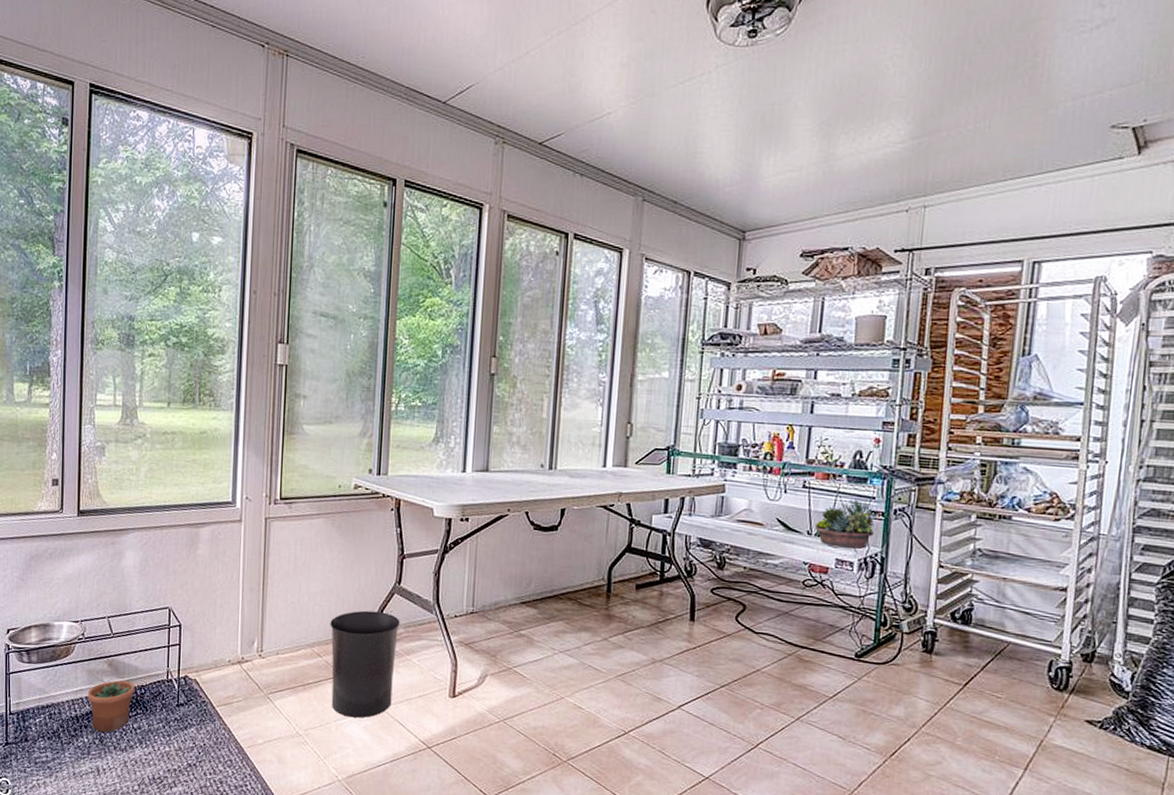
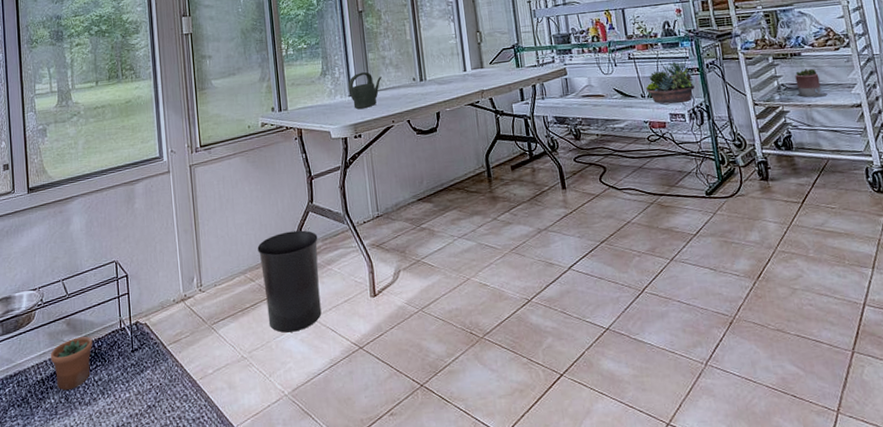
watering can: none [462,446,504,490] -> present [348,71,382,110]
succulent planter: none [993,536,1030,572] -> present [795,68,828,98]

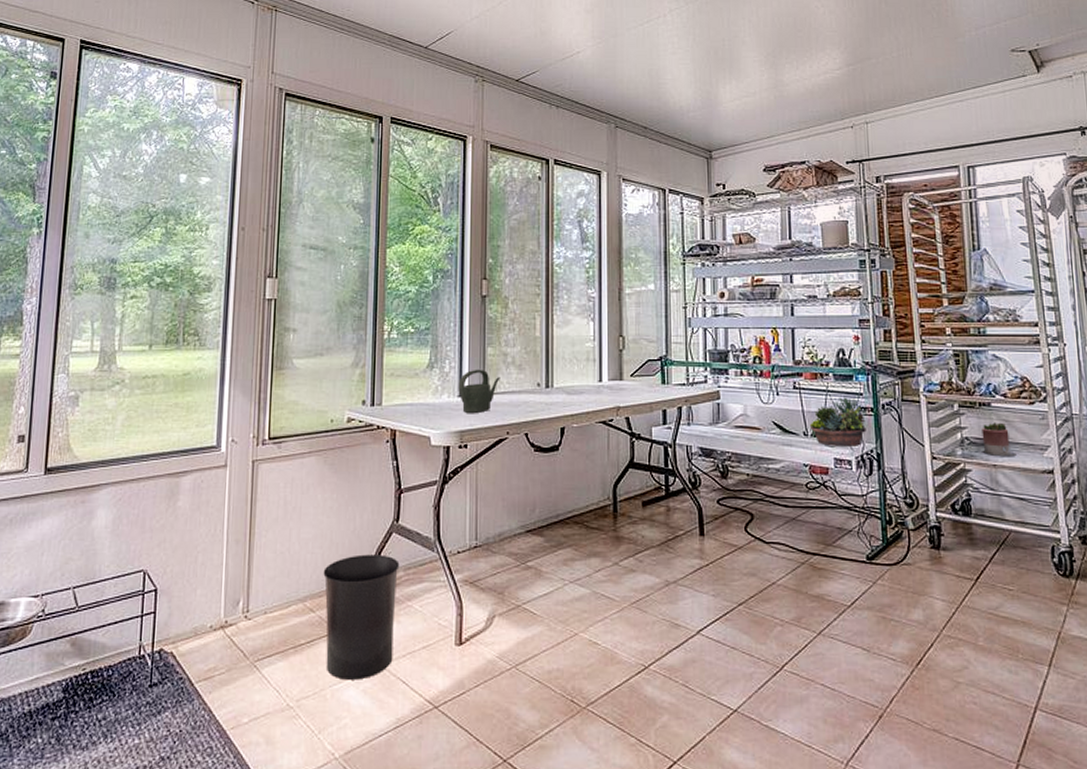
planter: present [50,336,93,390] -> none [44,662,102,728]

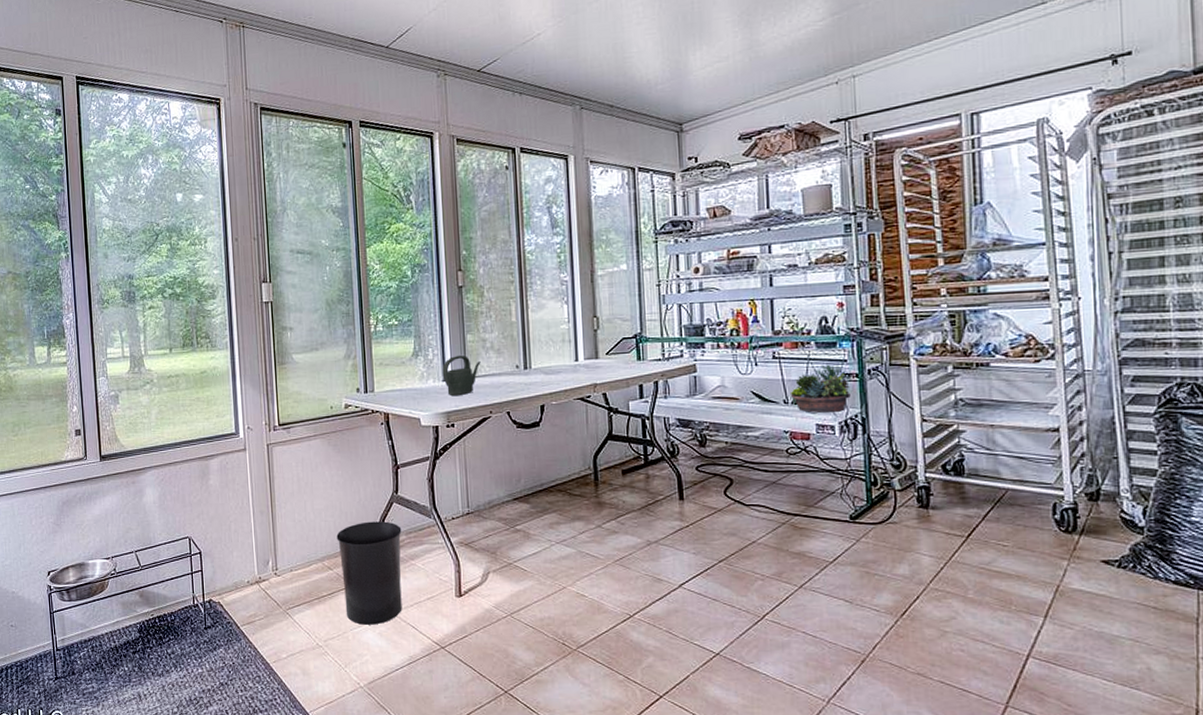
succulent planter: present [981,422,1016,457] -> none [978,382,1017,417]

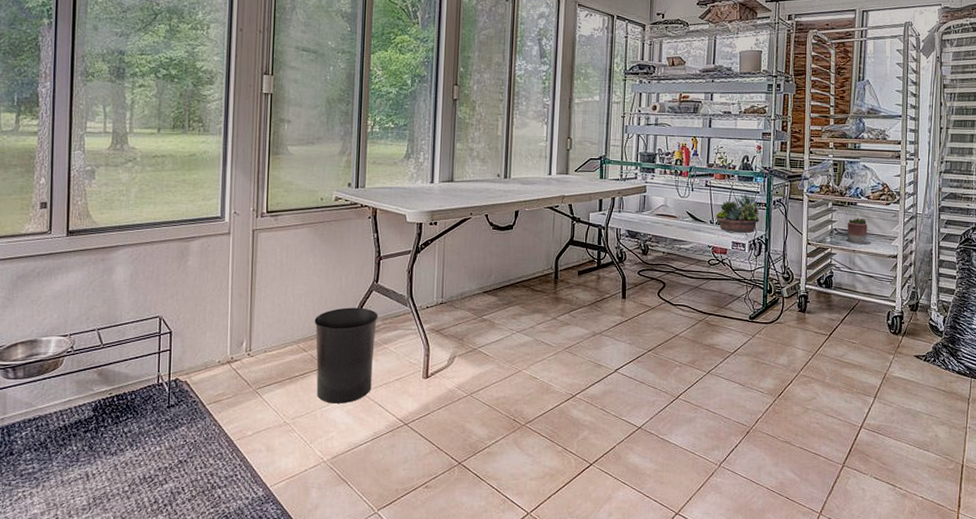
watering can: present [442,355,481,397] -> none [431,160,467,198]
succulent planter: none [978,382,1017,417] -> present [845,218,871,245]

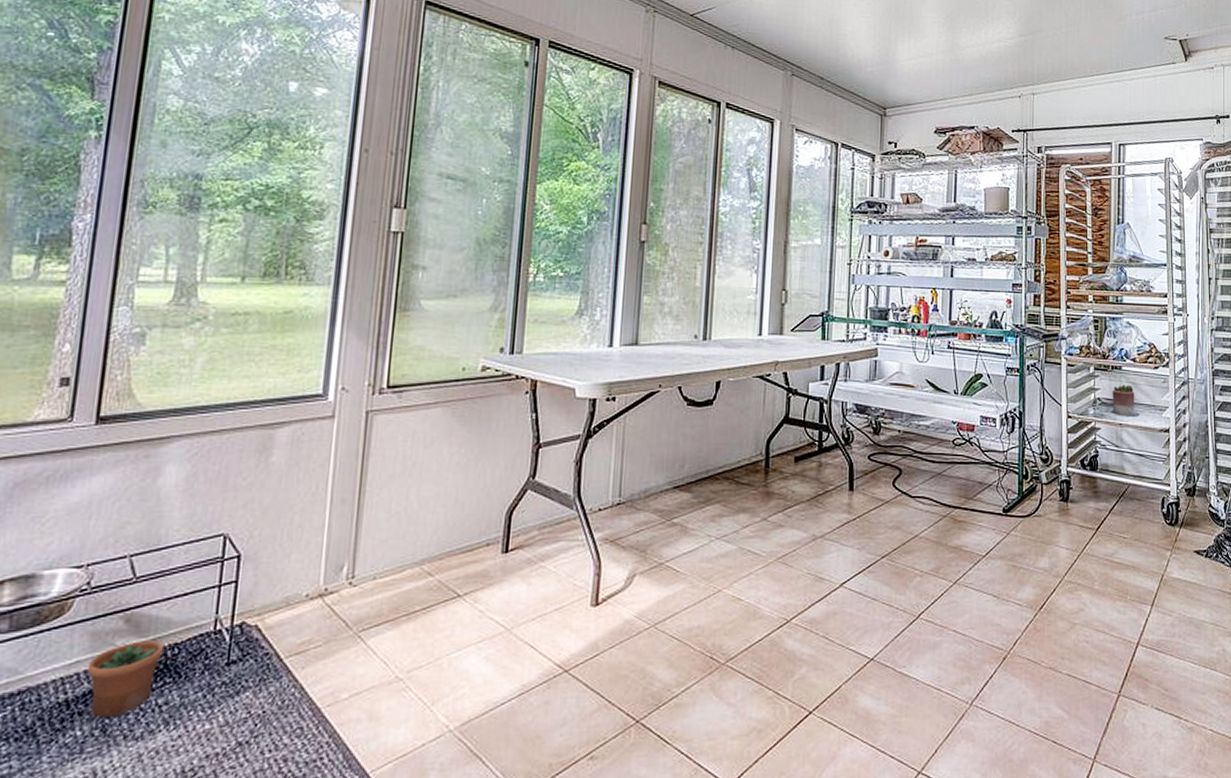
planter: none [76,388,126,438] -> present [86,640,165,717]
waste bin: present [314,307,378,404] -> none [443,513,534,647]
succulent planter: present [715,194,760,234] -> none [960,357,1012,406]

